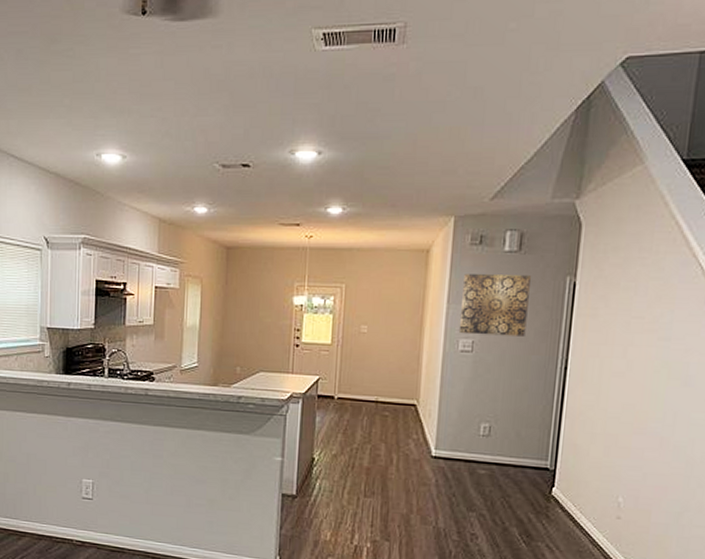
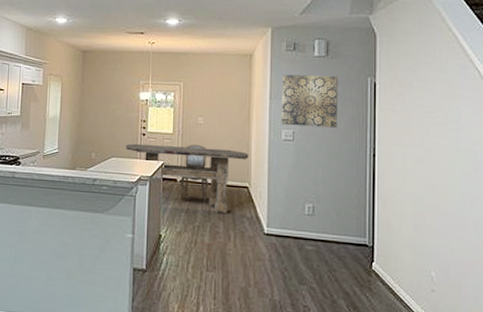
dining table: none [275,355,419,435] -> present [125,143,249,214]
chair: none [337,357,370,421] -> present [180,145,208,201]

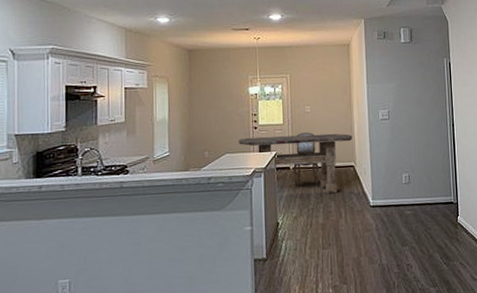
wall art: present [281,75,339,128] -> none [376,59,423,107]

